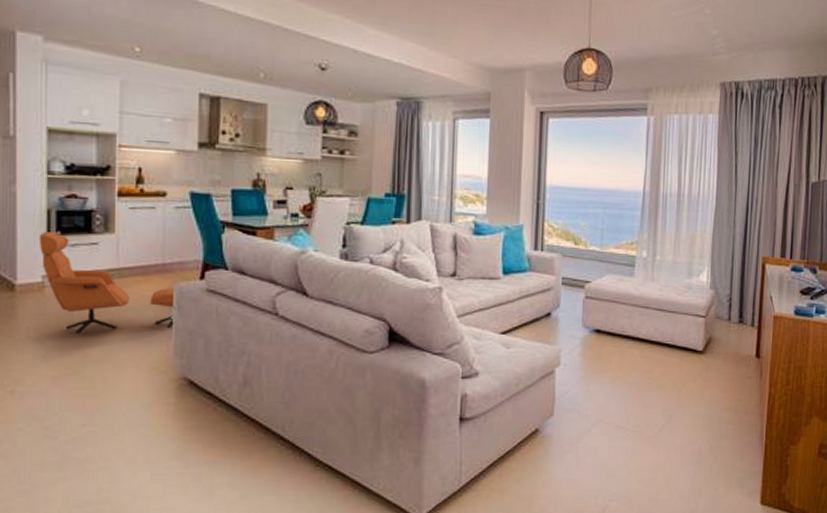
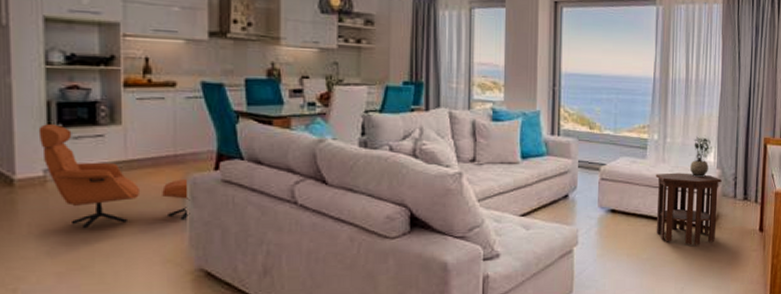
side table: none [643,292,715,369] -> present [655,172,722,244]
potted plant: none [680,253,706,298] -> present [689,135,713,178]

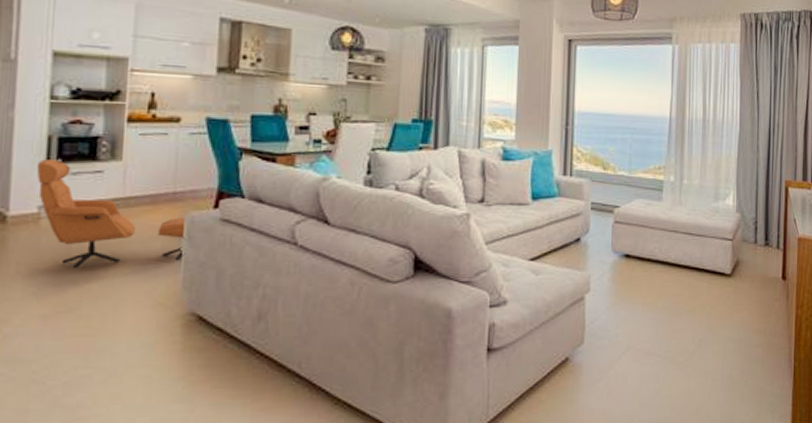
side table: present [655,172,722,244] -> none [671,216,742,293]
potted plant: present [689,135,713,178] -> none [707,177,731,222]

